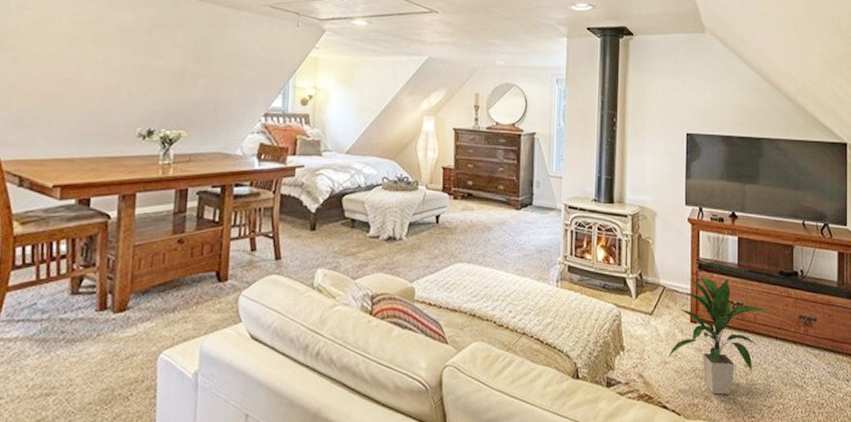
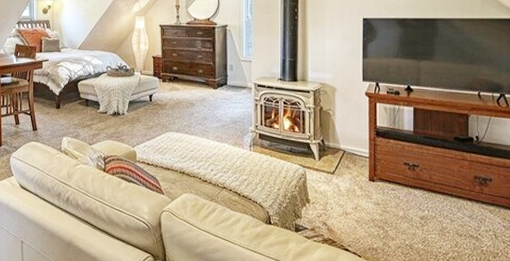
indoor plant: present [667,275,770,395] -> none [348,141,445,242]

